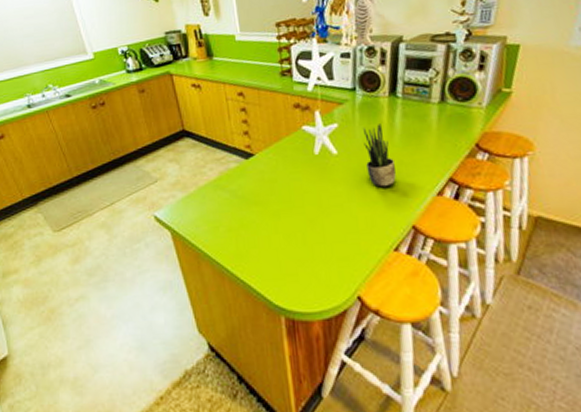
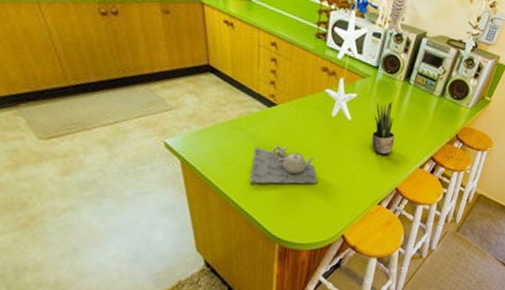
teapot: none [239,198,314,247] -> present [250,145,318,184]

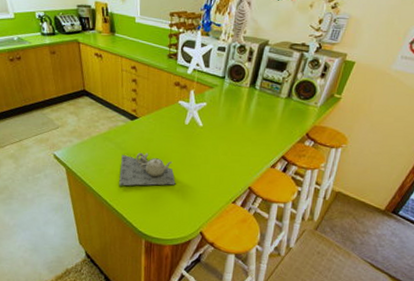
potted plant: present [371,102,395,154] -> none [223,108,244,155]

